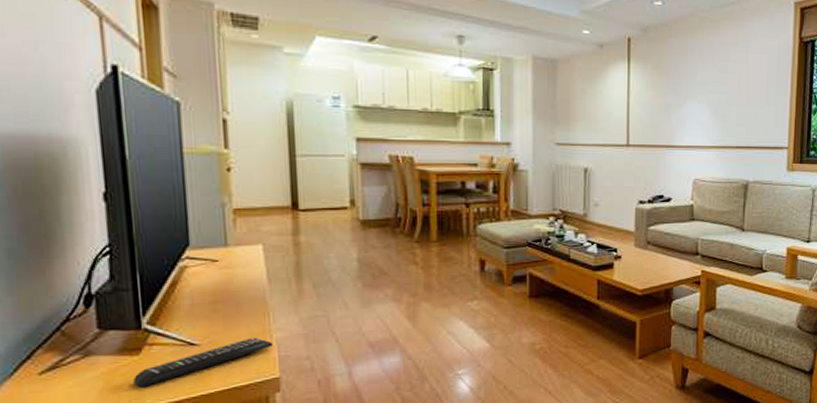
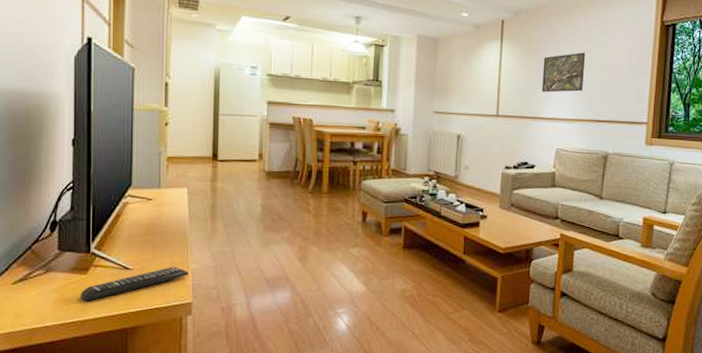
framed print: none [675,73,722,118] -> present [541,52,586,93]

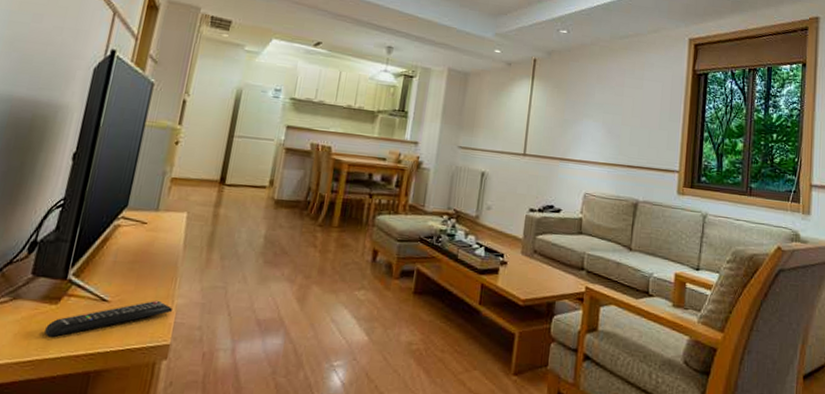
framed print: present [541,52,586,93] -> none [571,95,617,135]

